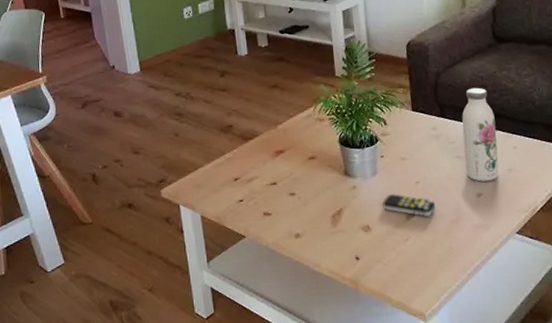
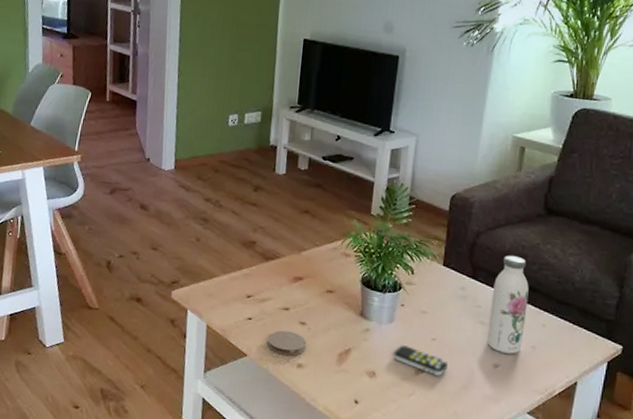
coaster: none [261,204,300,229] -> present [266,330,307,356]

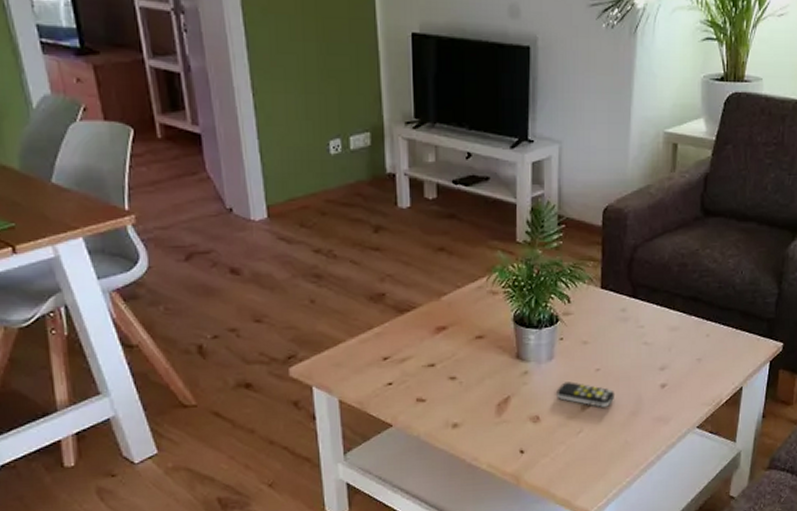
coaster: present [266,330,307,356] -> none [413,390,460,417]
water bottle: present [487,255,529,354] -> none [652,266,691,371]

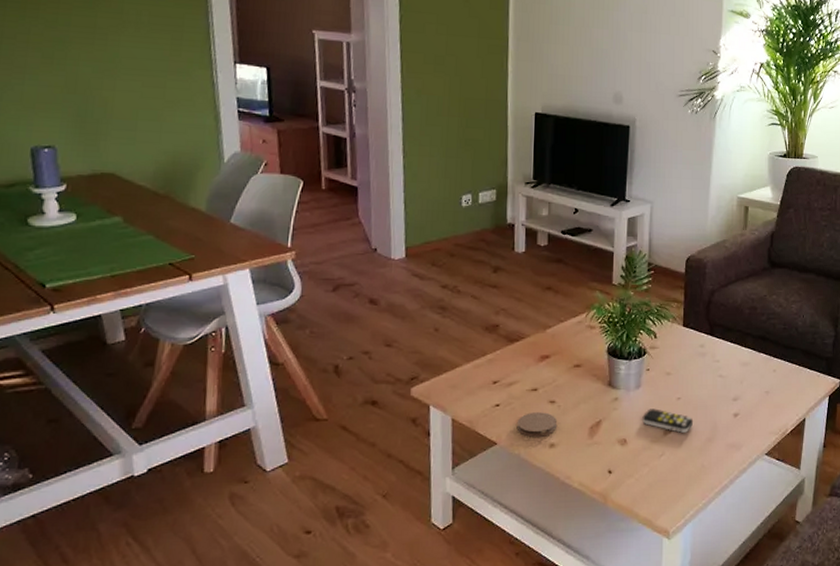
coaster: none [413,390,460,417] -> present [516,412,558,437]

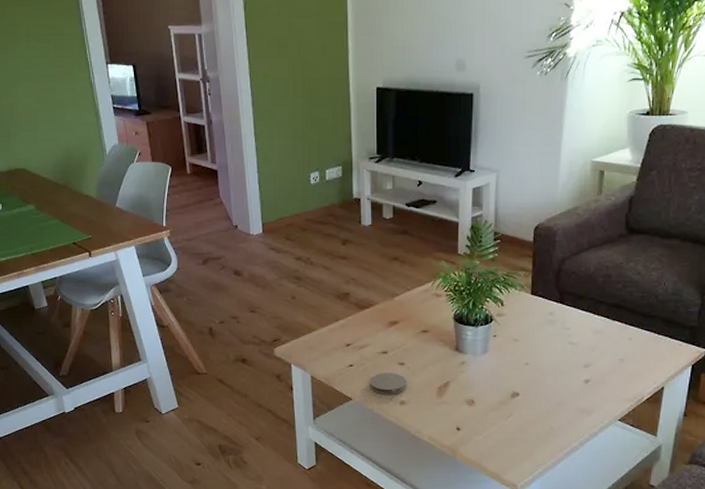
remote control: present [642,408,694,433] -> none [489,373,542,396]

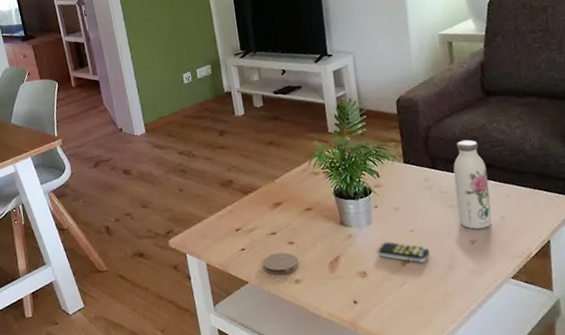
remote control: none [489,373,542,396] -> present [378,242,431,263]
water bottle: none [577,276,614,369] -> present [453,140,492,229]

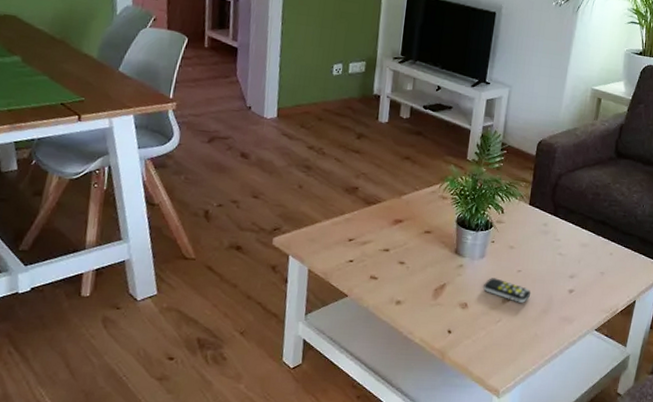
coaster: present [262,252,300,275] -> none [367,270,405,294]
water bottle: present [453,140,492,229] -> none [564,194,600,280]

